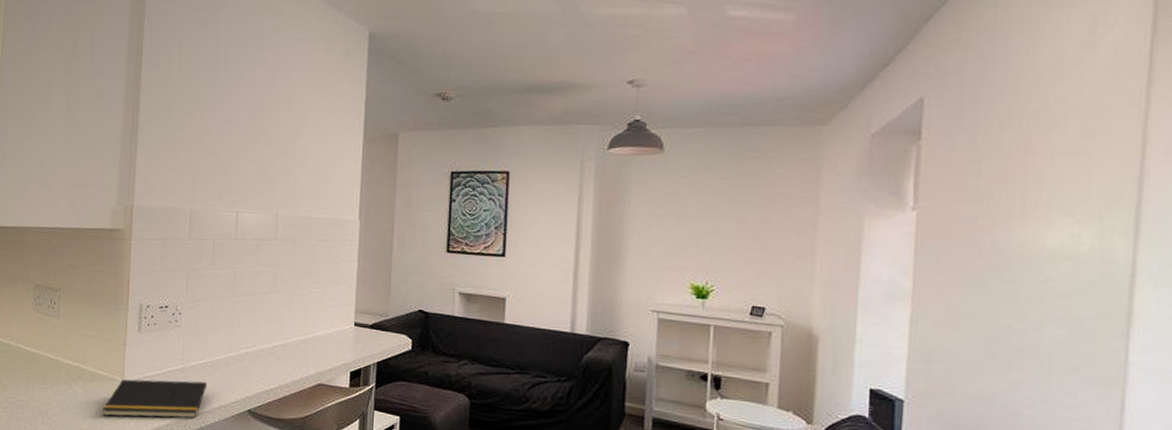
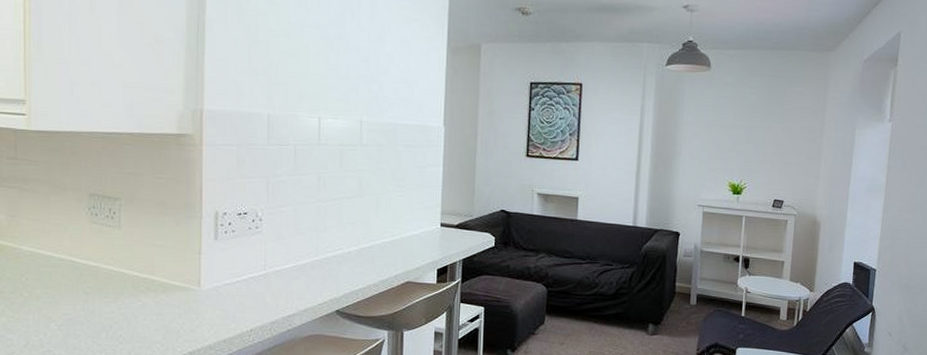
notepad: present [102,379,208,419] -> none [177,285,293,326]

